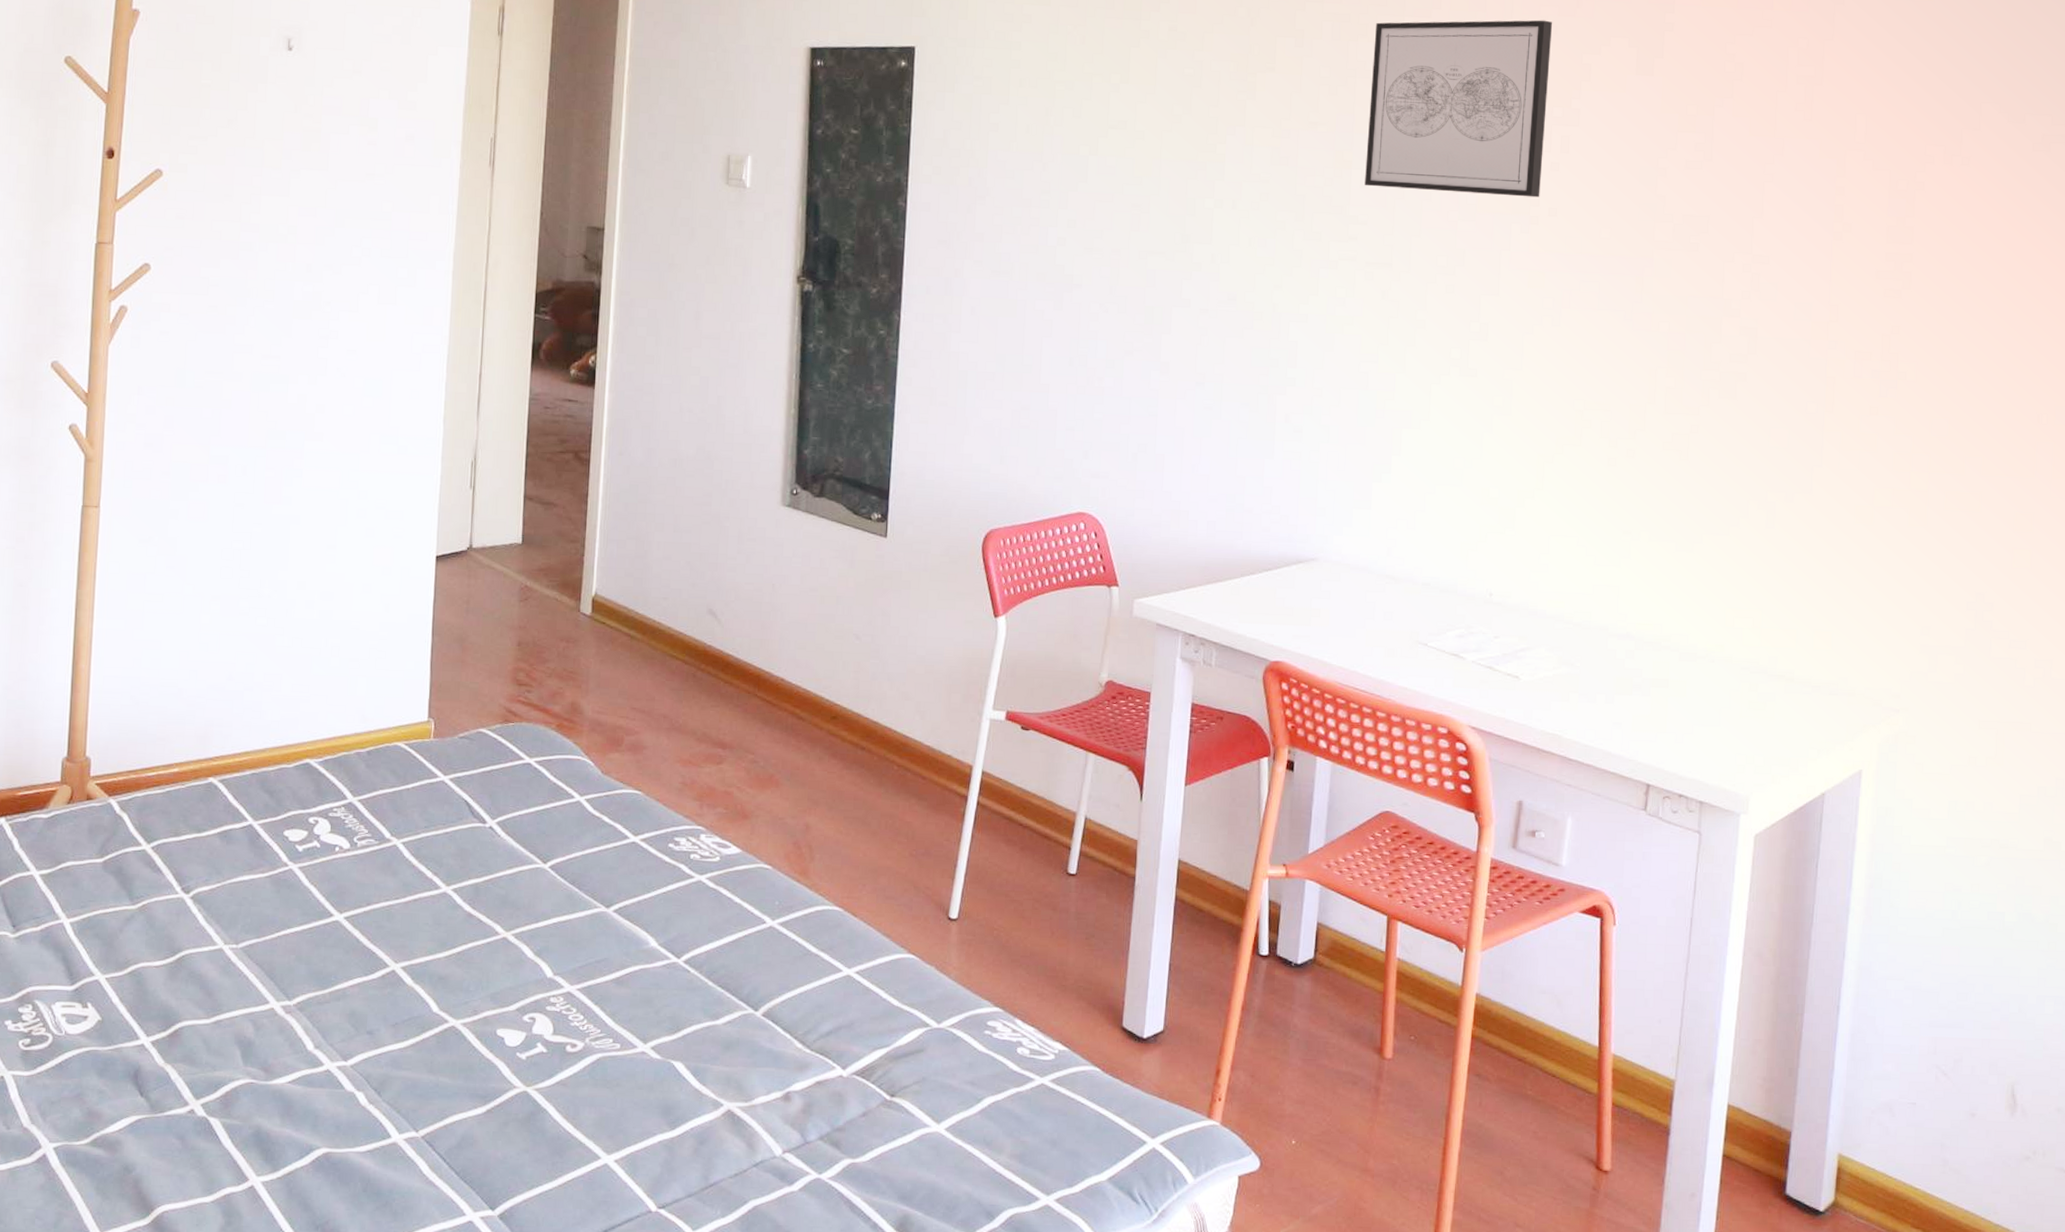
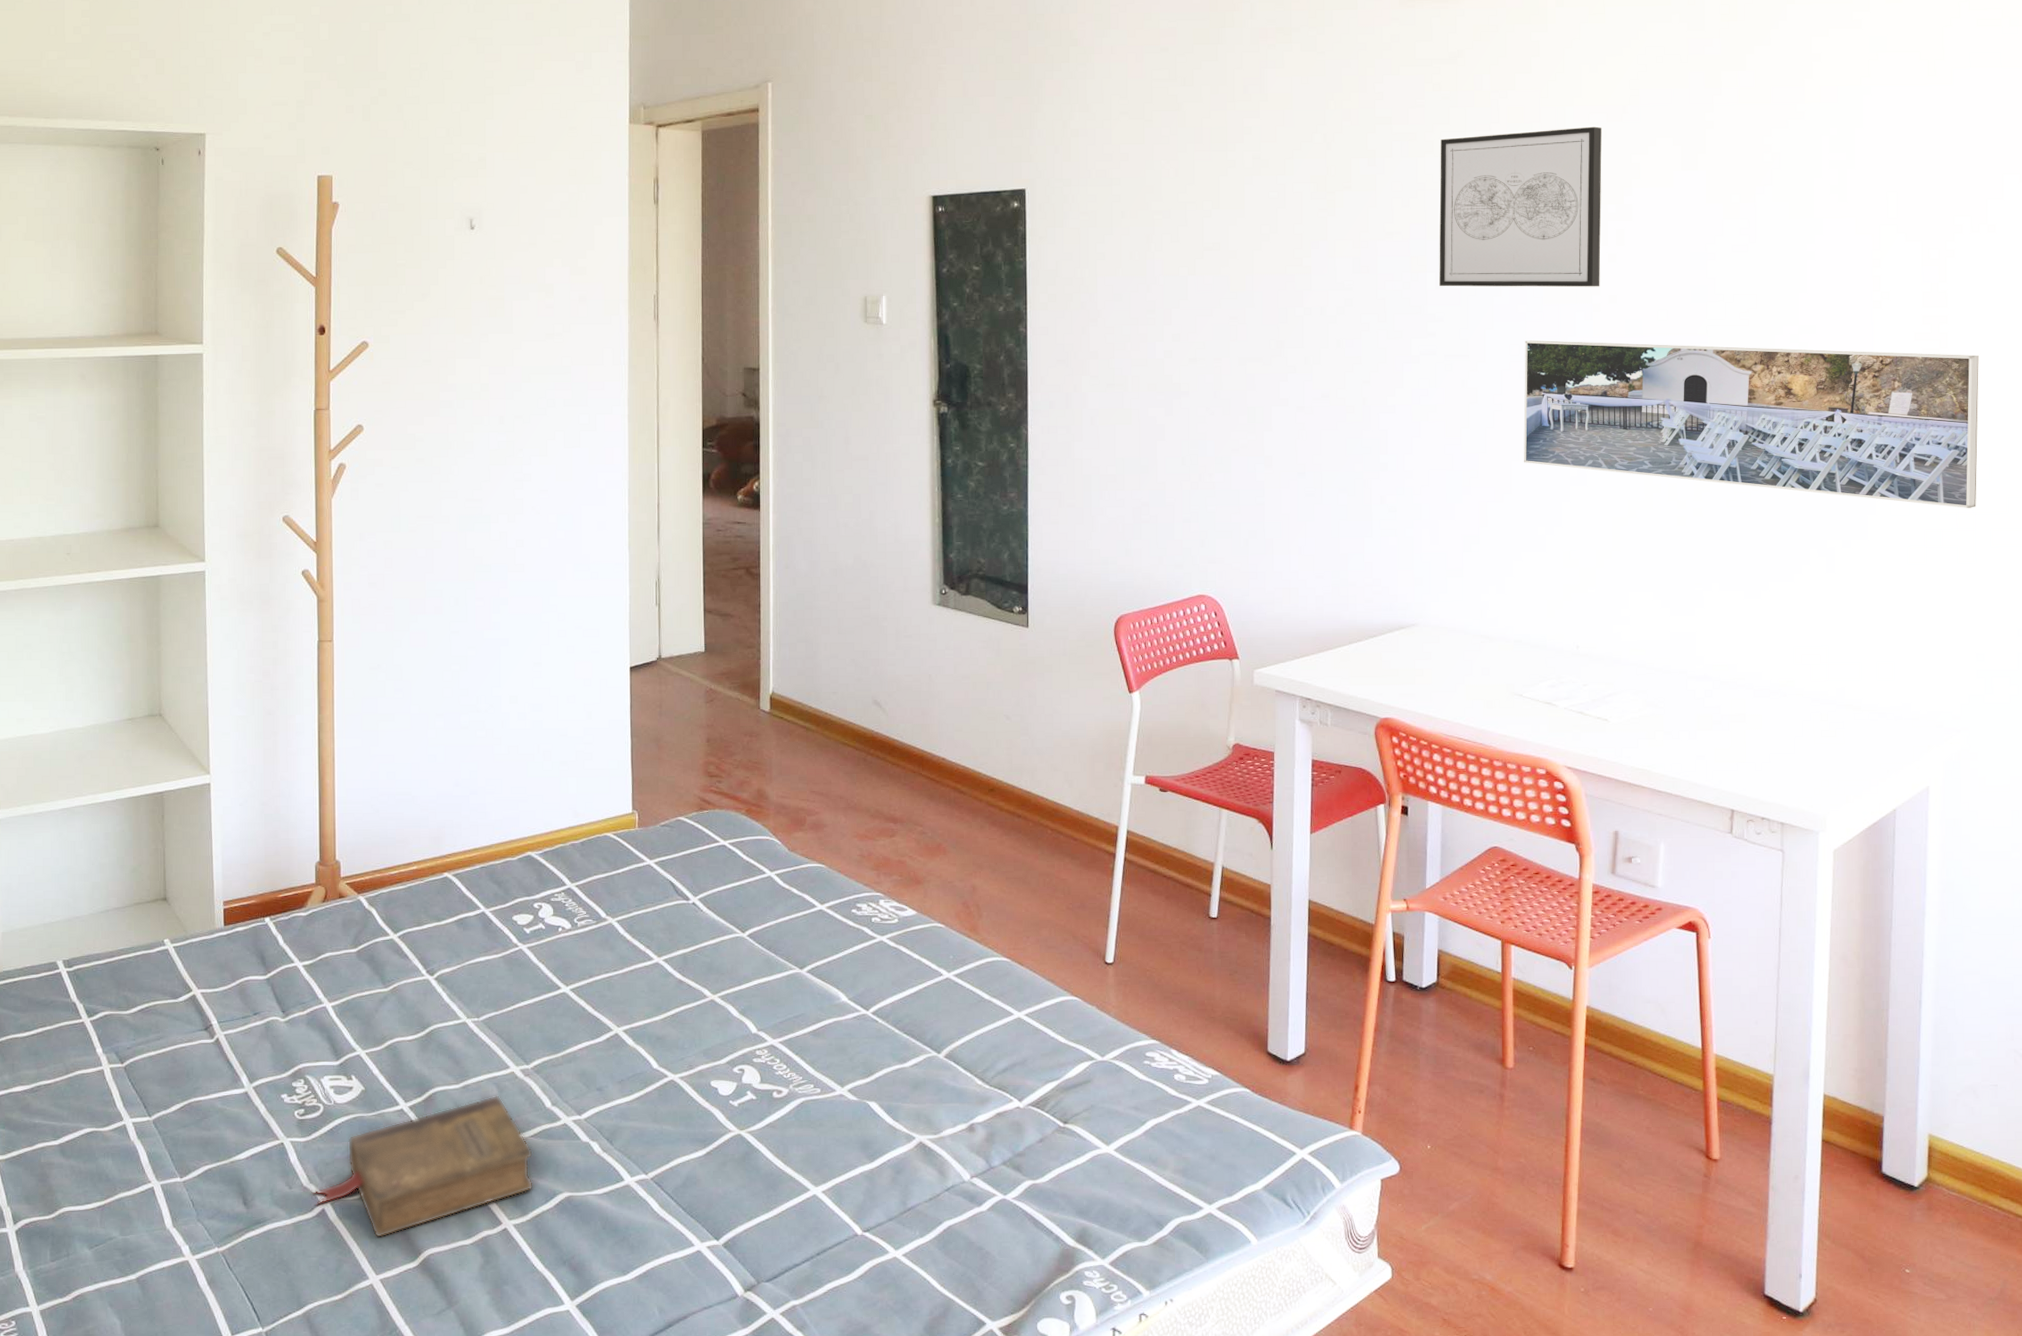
book: none [32,1033,290,1190] -> present [311,1095,534,1238]
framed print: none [1444,252,1943,467] -> present [1523,340,1979,508]

